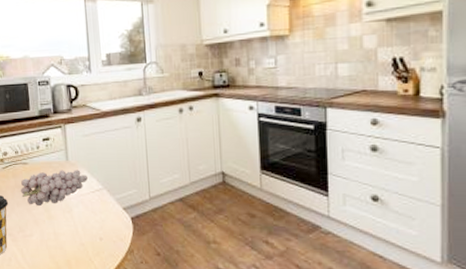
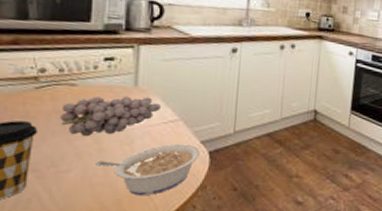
legume: none [48,210,124,258] -> present [96,143,200,196]

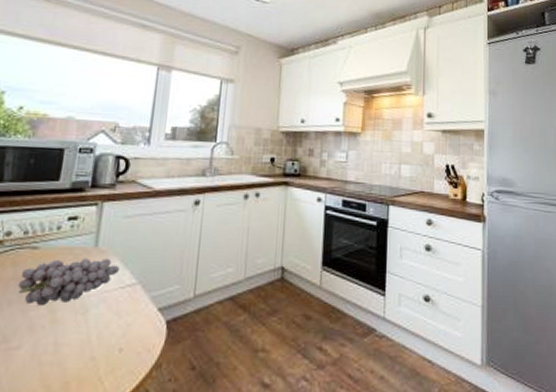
legume: present [96,143,200,196] -> none [47,312,157,378]

